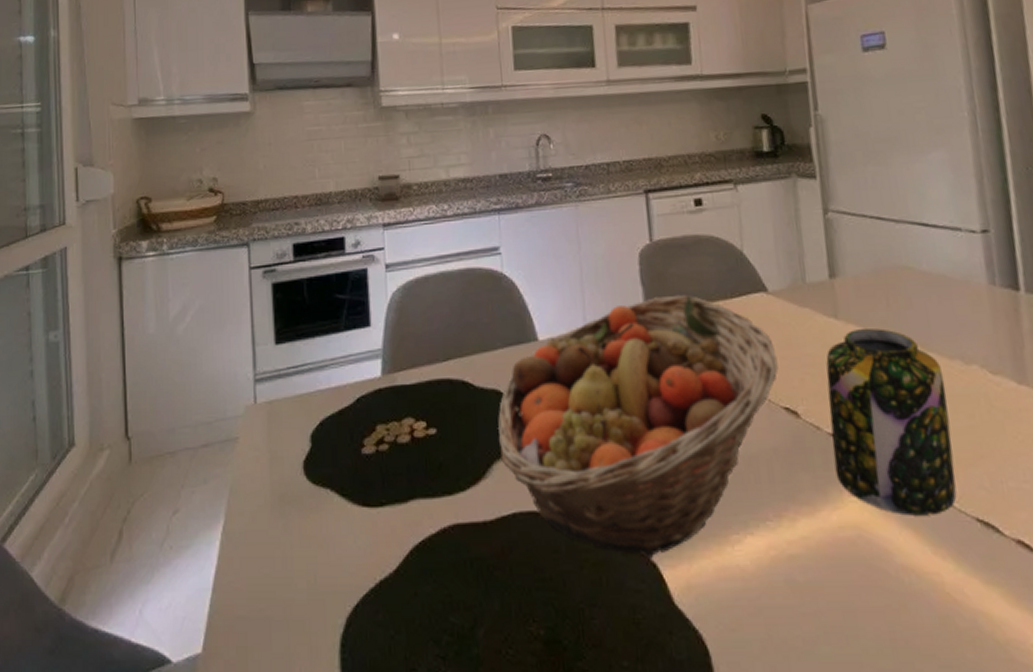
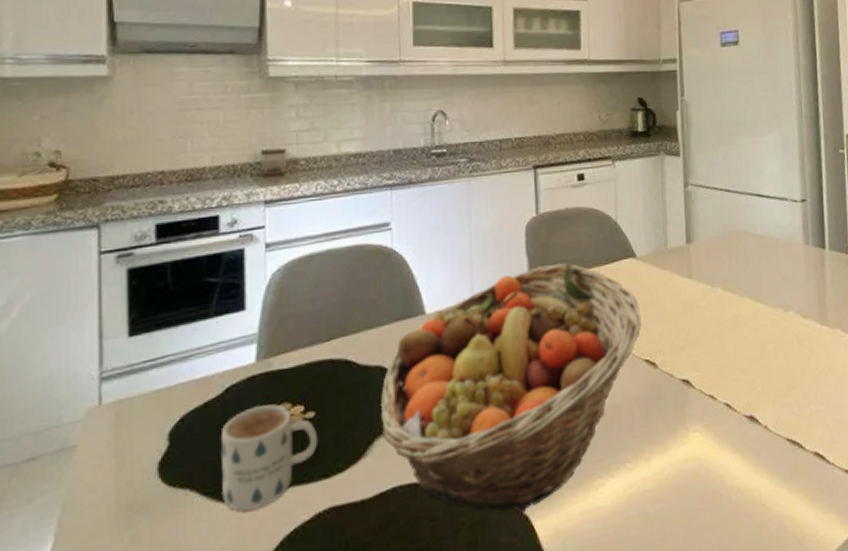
mug: none [355,418,441,516] -> present [222,404,319,511]
jar: present [826,328,957,516] -> none [680,285,774,444]

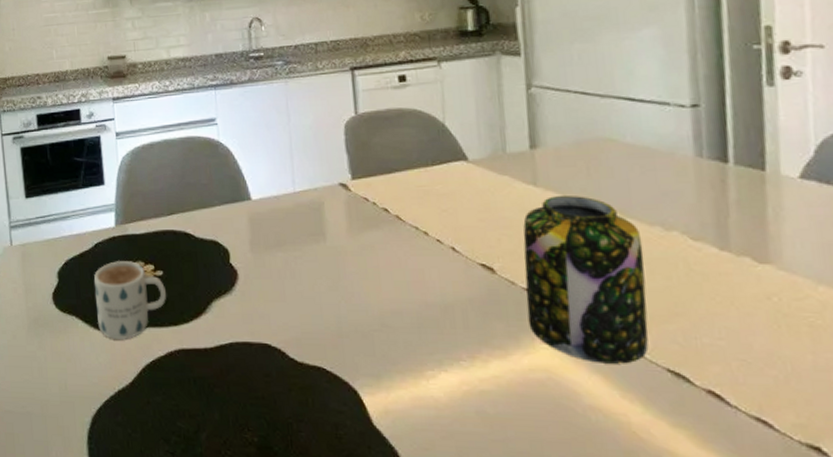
fruit basket: present [380,262,642,514] -> none [216,161,476,387]
jar: none [680,285,774,444] -> present [523,196,649,364]

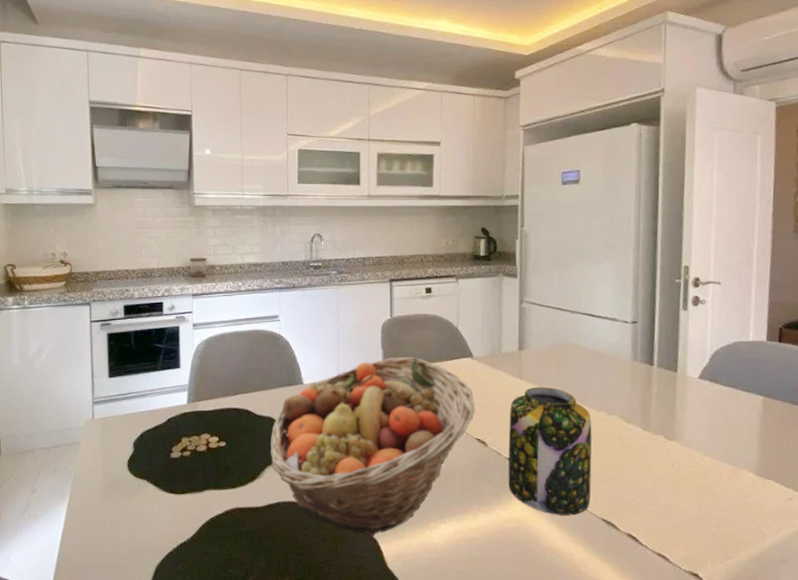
mug: present [94,261,167,339] -> none [166,433,228,500]
fruit basket: none [216,161,476,387] -> present [270,356,475,537]

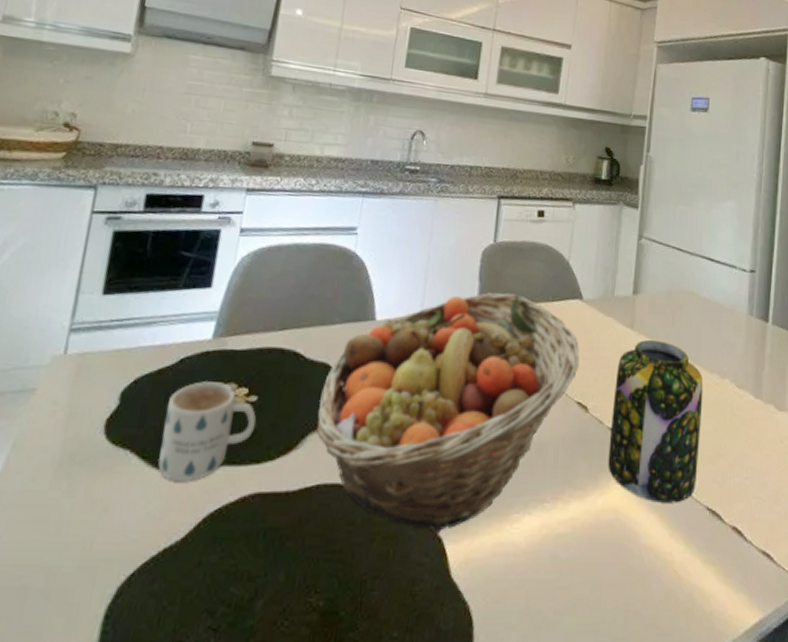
mug: none [166,433,228,500] -> present [158,381,257,481]

